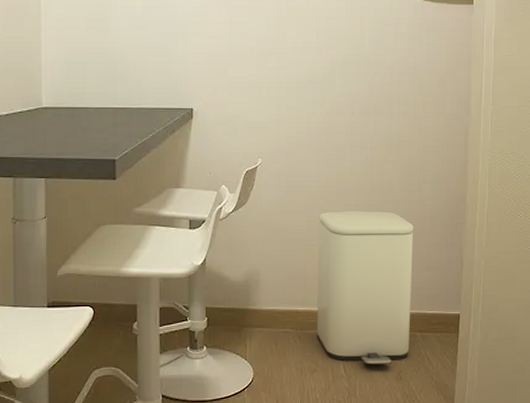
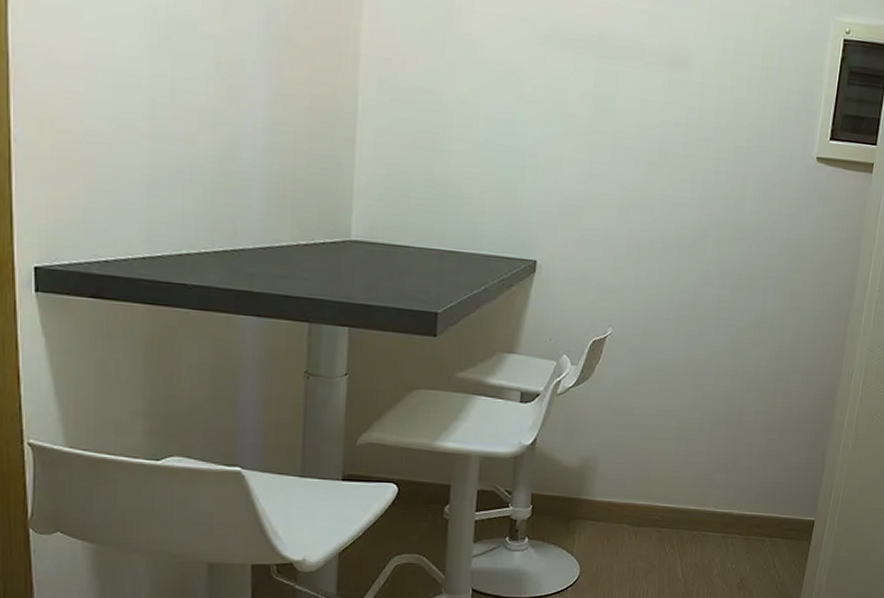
pedal bin: present [316,211,414,365] -> none [655,395,776,570]

